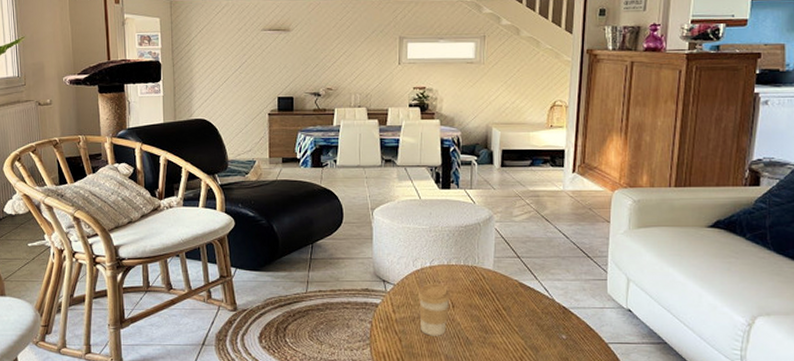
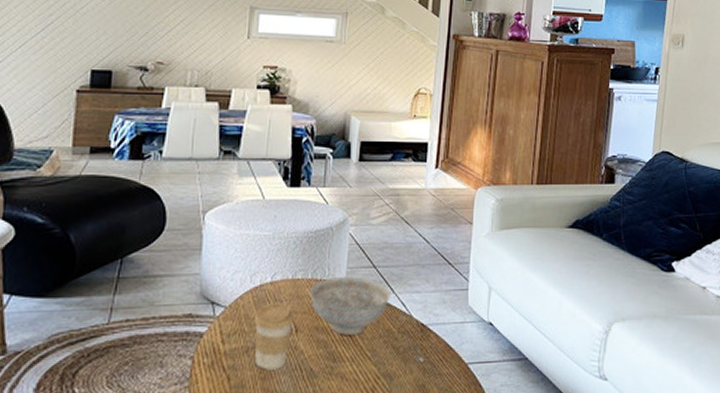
decorative bowl: none [463,265,534,312] -> present [310,277,391,335]

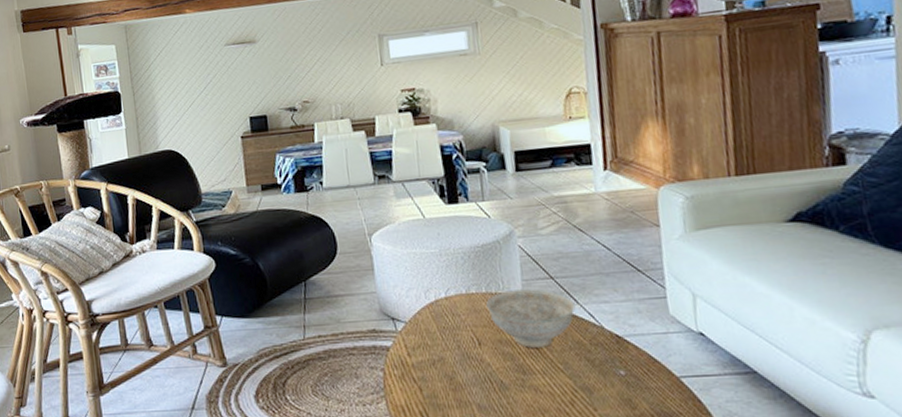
coffee cup: present [253,302,295,370] -> none [435,316,476,382]

